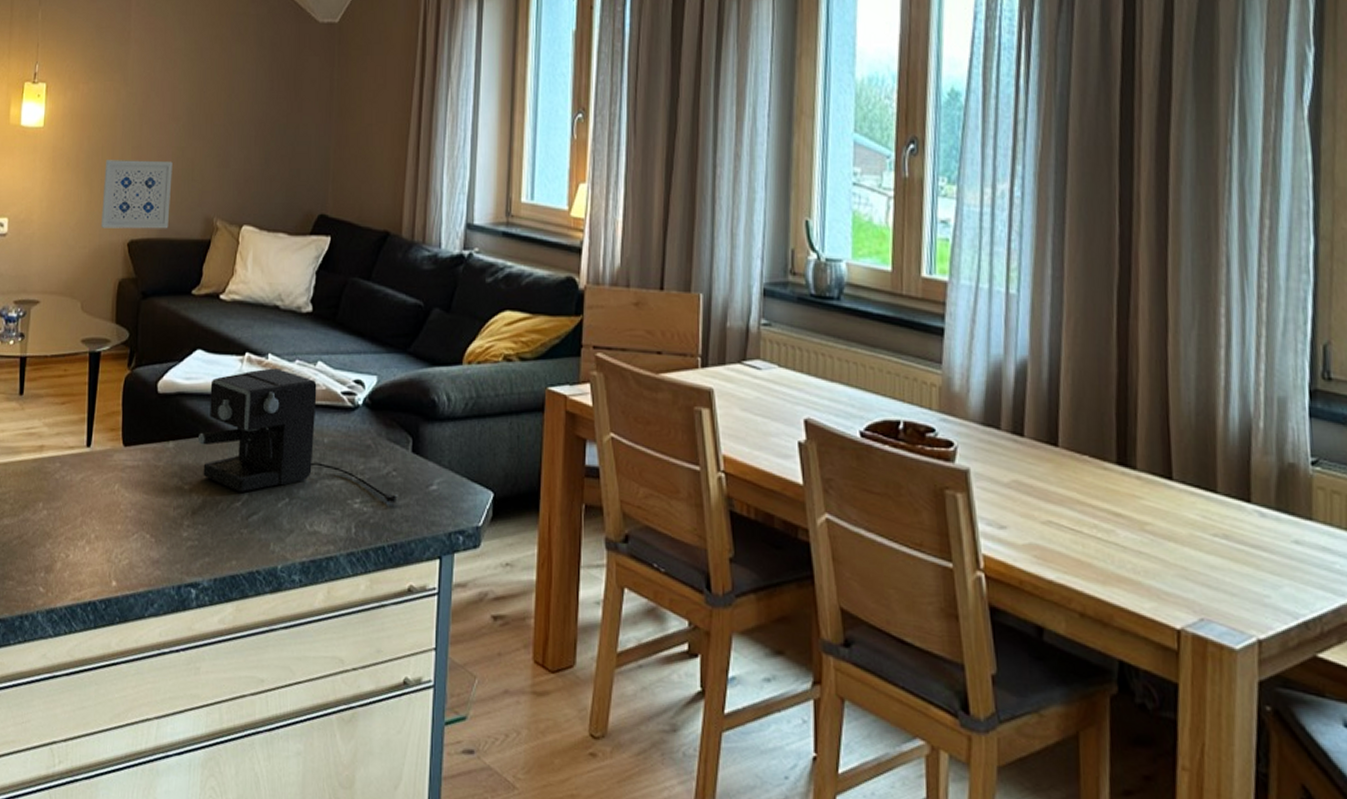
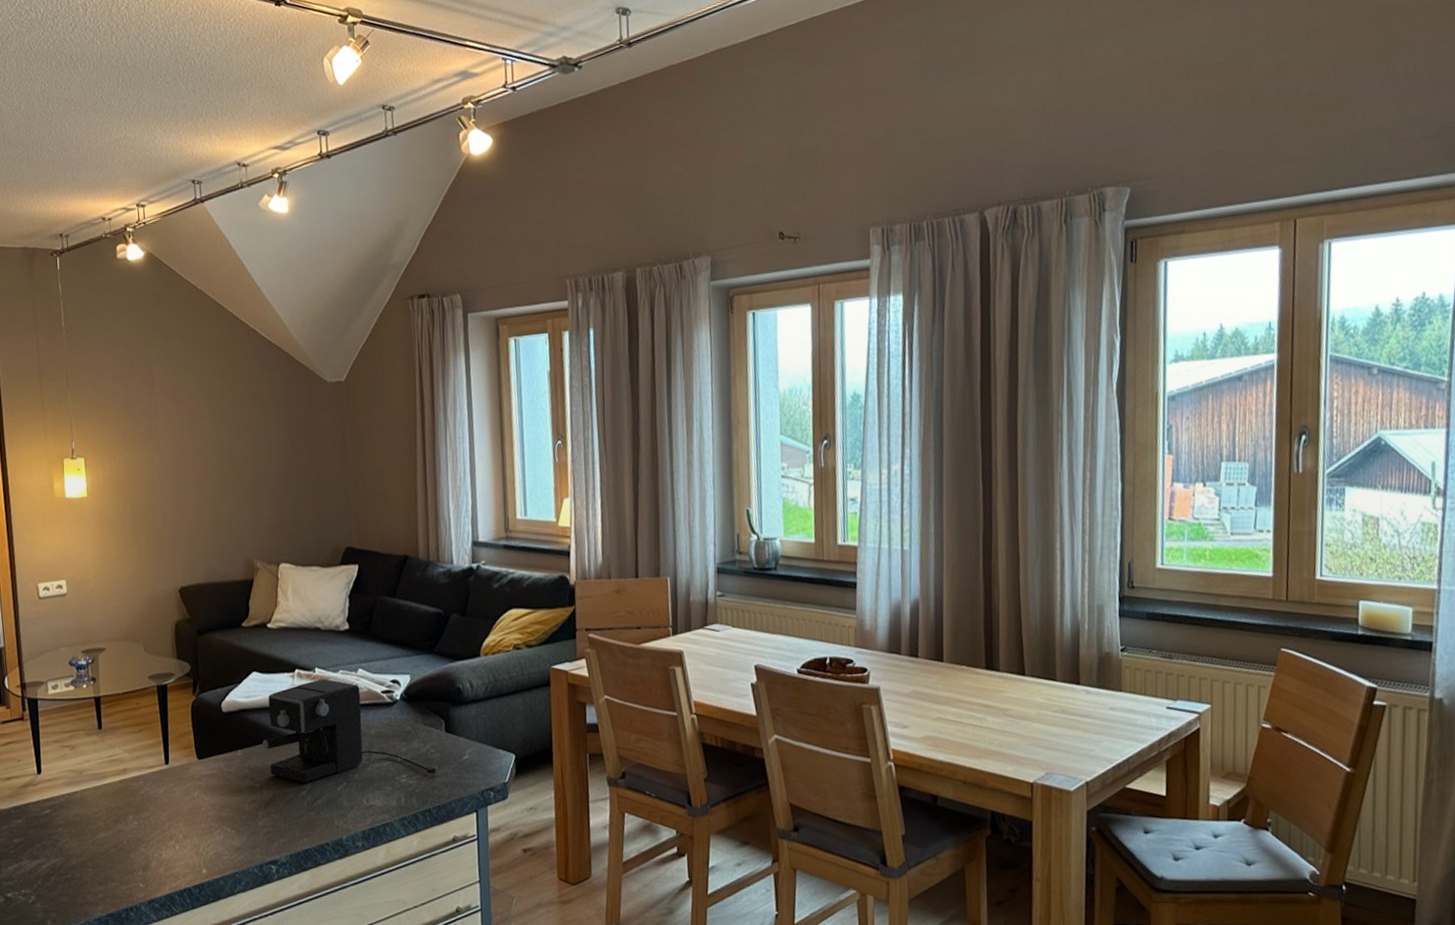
wall art: present [100,160,173,229] -> none [149,515,214,580]

